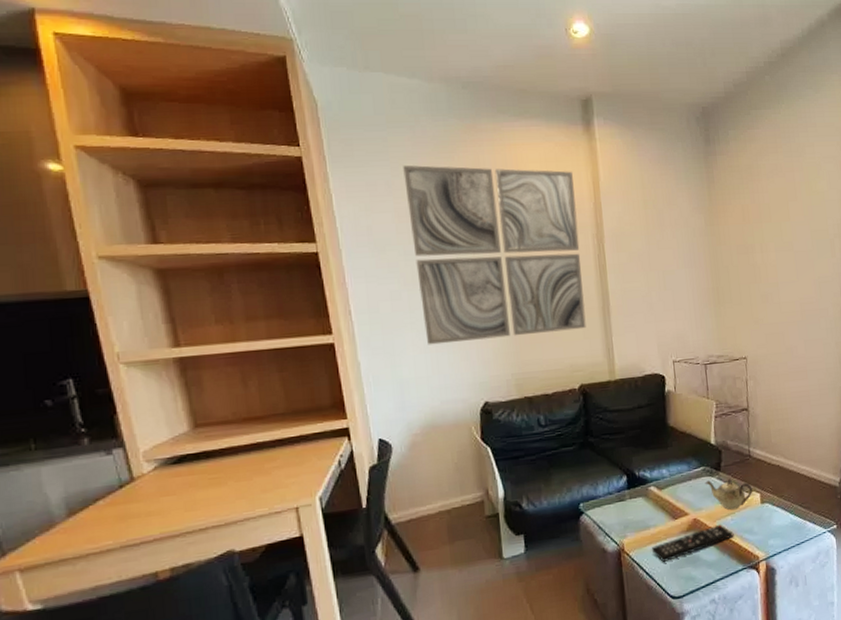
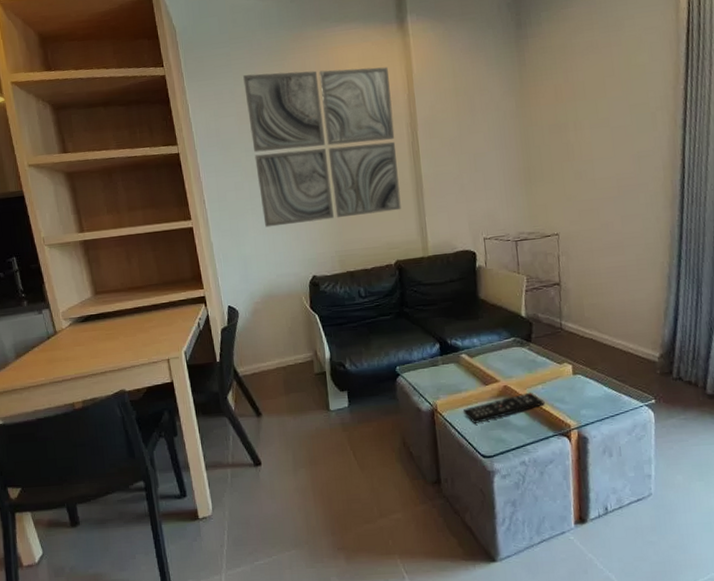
teapot: present [704,478,753,510] -> none [515,349,565,380]

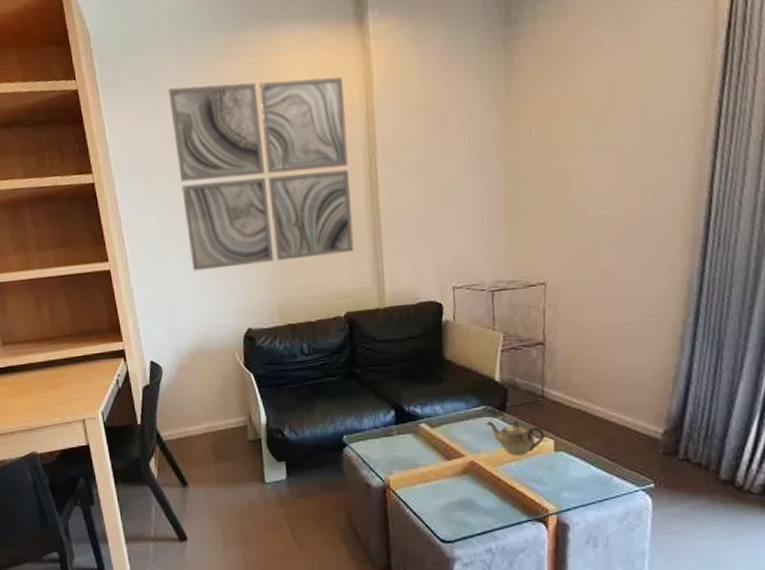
remote control: present [464,392,545,423] -> none [421,470,518,503]
teapot: none [515,349,565,380] -> present [485,420,545,456]

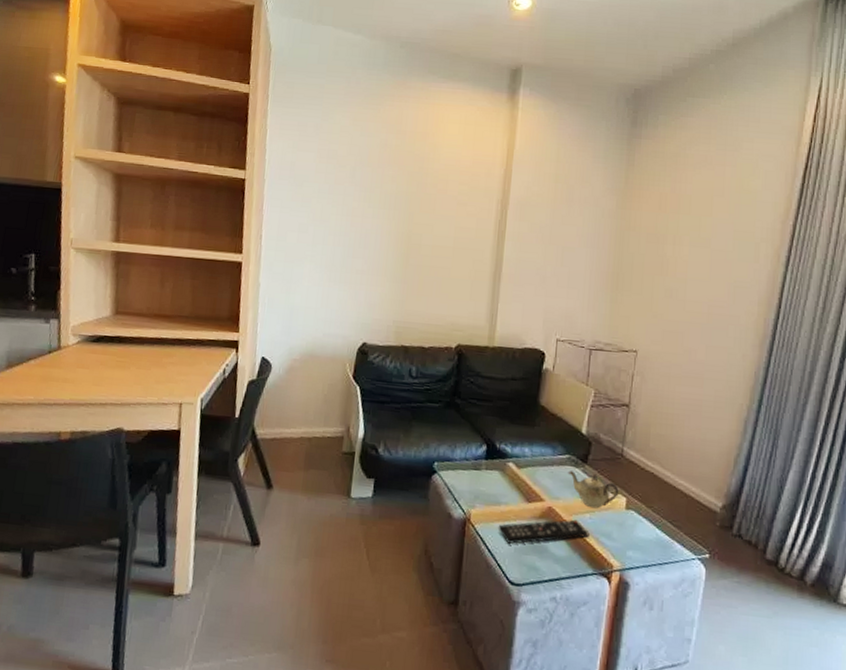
wall art: present [168,76,354,271] -> none [322,111,489,291]
remote control: none [421,470,518,503] -> present [499,519,590,544]

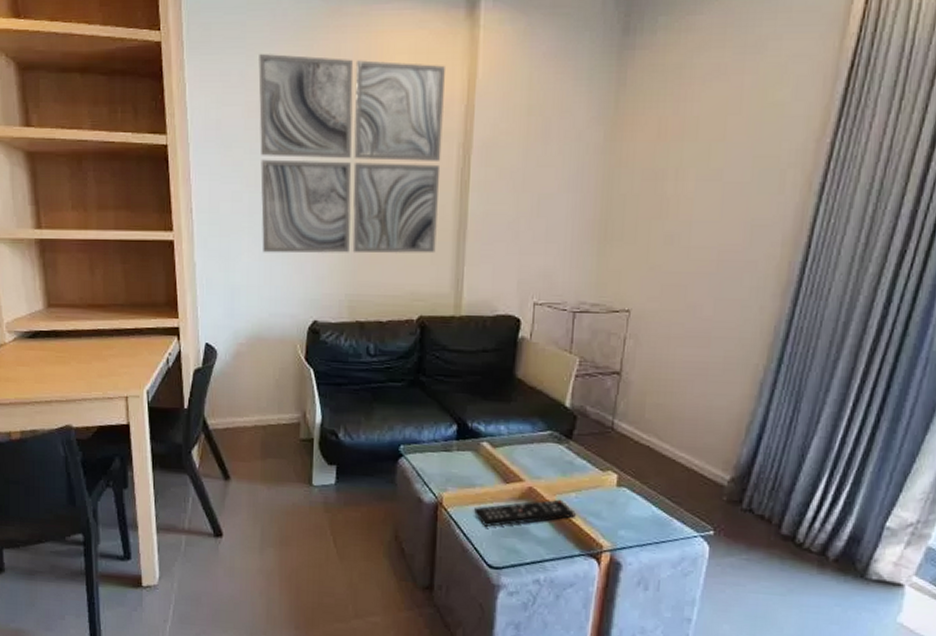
wall art: none [322,111,489,291] -> present [258,53,445,254]
teapot: present [567,471,619,509] -> none [549,448,609,487]

